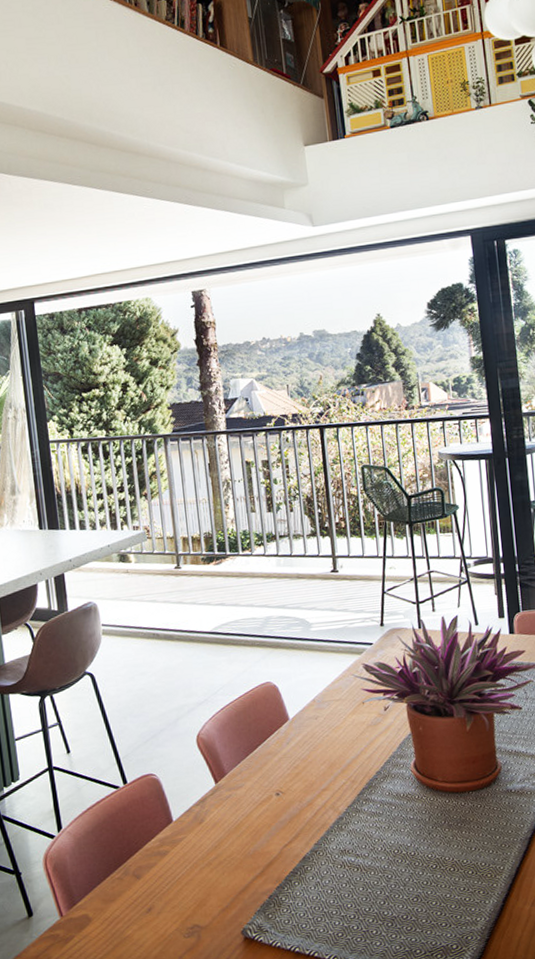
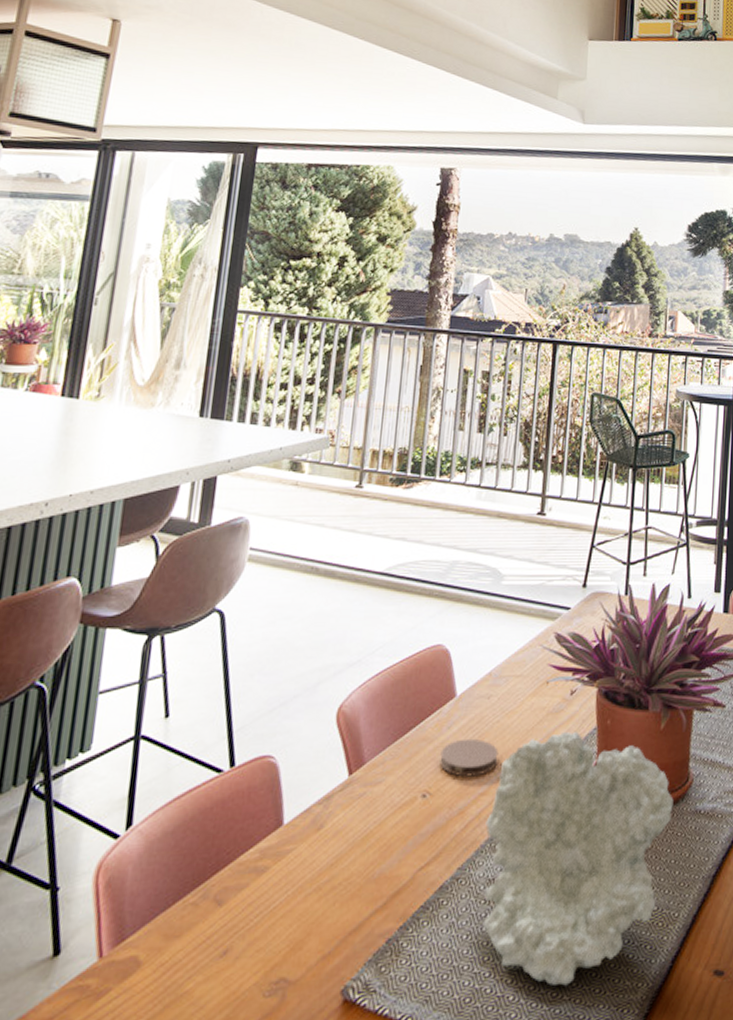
coaster: none [285,749,333,779] -> present [439,738,499,777]
decorative bowl: none [331,737,487,922] -> present [483,731,674,986]

